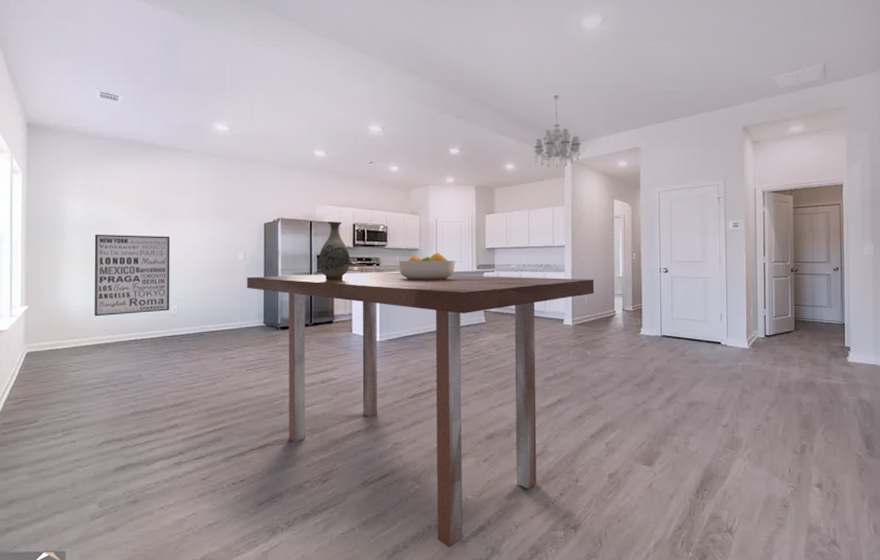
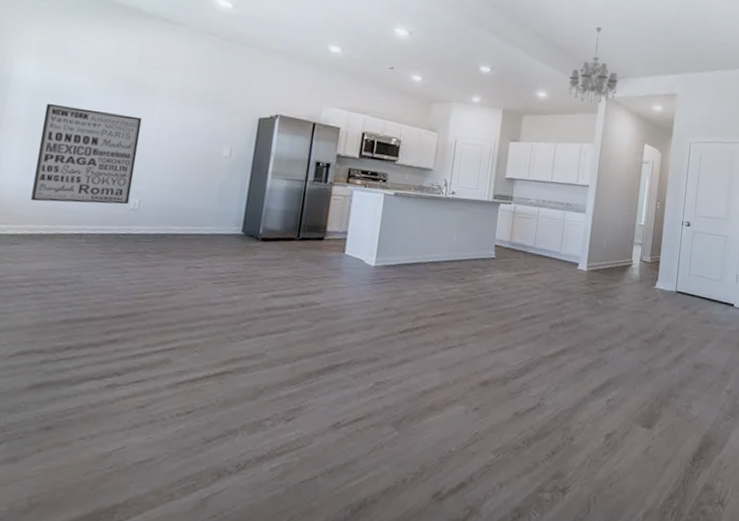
dining table: present [247,272,594,548] -> none [228,176,615,505]
vase: present [318,221,351,280] -> none [316,126,355,193]
fruit bowl: present [398,252,455,281] -> none [407,175,471,207]

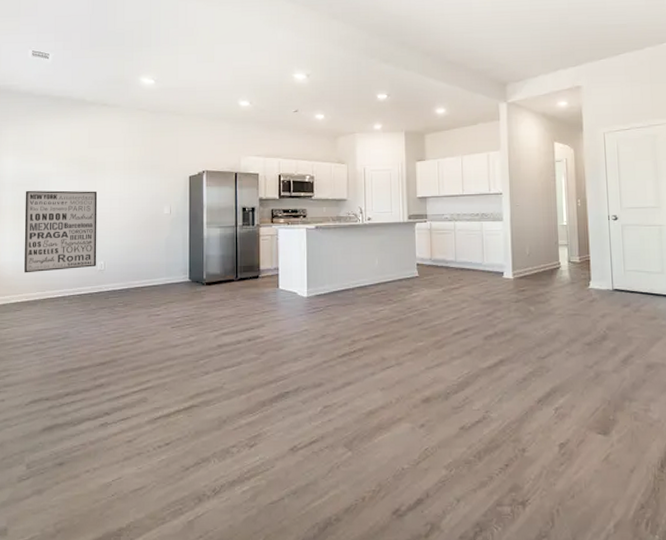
chandelier: present [568,26,619,103] -> none [466,34,517,112]

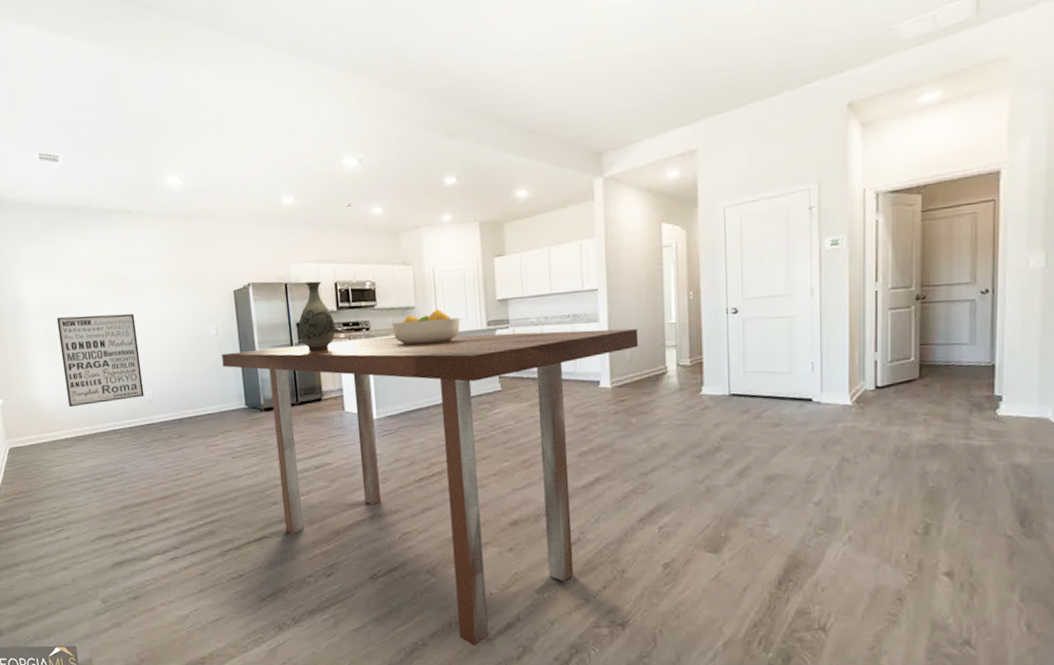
dining table: none [172,224,536,522] -> present [222,328,639,645]
vase: none [244,172,276,234] -> present [298,281,336,352]
fruit bowl: none [326,203,385,233] -> present [391,309,460,345]

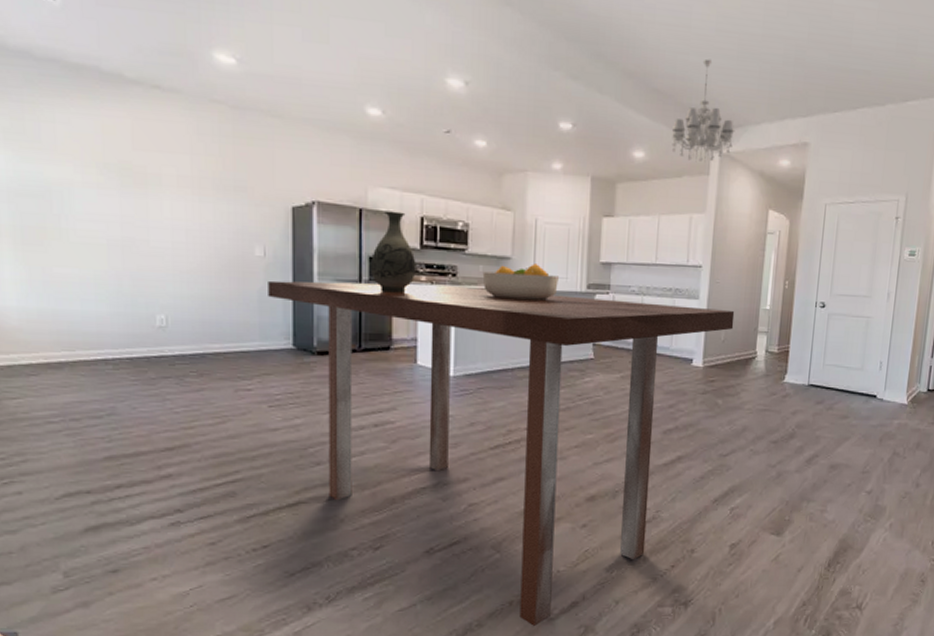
wall art: present [56,313,145,408] -> none [30,204,155,325]
chandelier: none [552,89,616,191] -> present [672,59,735,162]

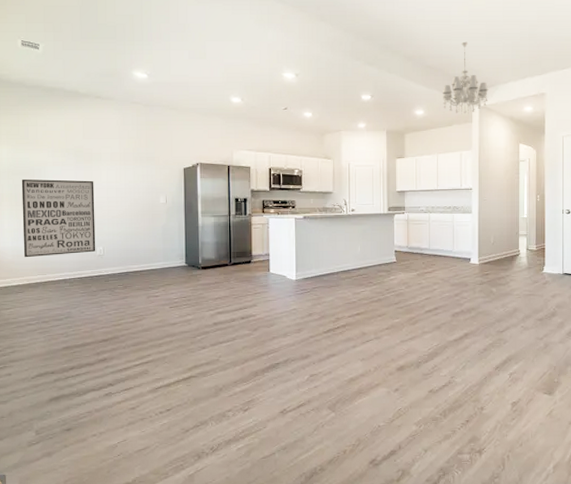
wall art: none [30,204,155,325] -> present [21,179,96,258]
dining table: present [268,280,735,626] -> none [168,214,500,470]
vase: present [371,211,416,293] -> none [236,166,267,222]
fruit bowl: present [482,264,559,301] -> none [313,195,367,223]

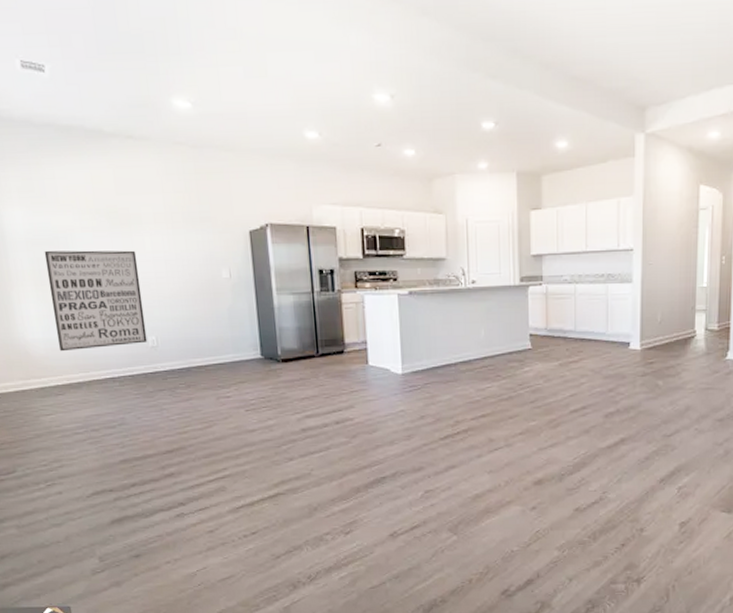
chandelier: present [443,41,489,114] -> none [594,38,659,145]

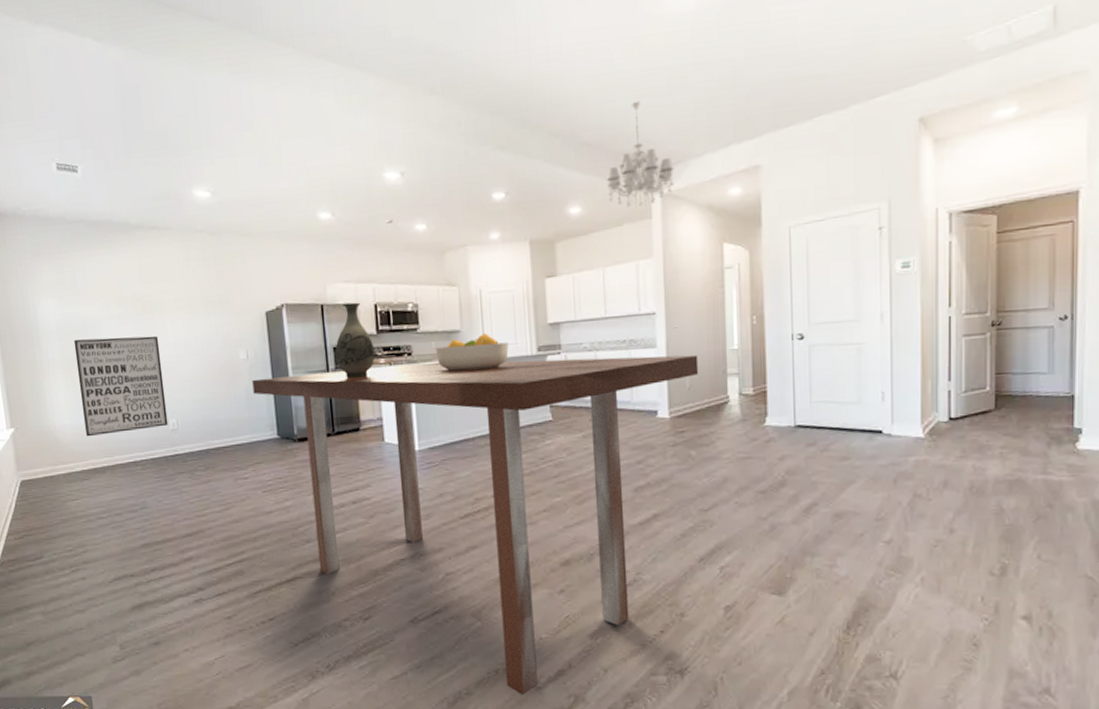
dining table: none [235,289,670,602] -> present [252,355,699,695]
vase: none [320,225,361,301] -> present [335,302,376,378]
fruit bowl: none [421,262,492,299] -> present [435,333,509,372]
chandelier: none [594,38,659,145] -> present [607,101,675,208]

